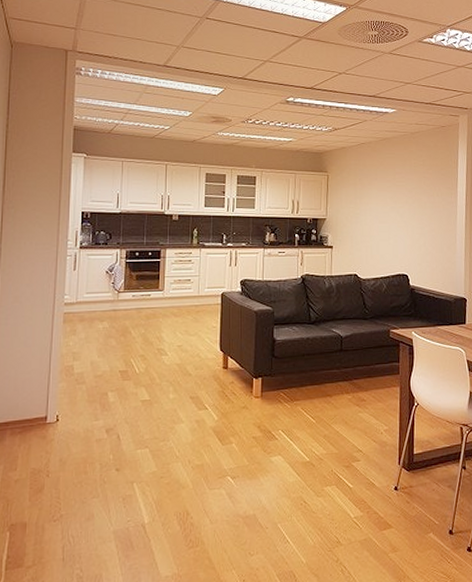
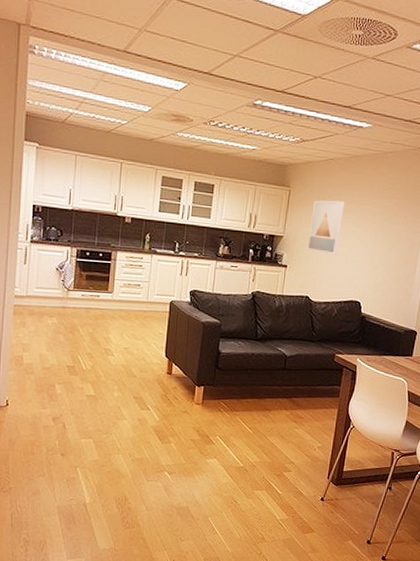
wall art: none [350,181,381,232] -> present [307,200,345,255]

